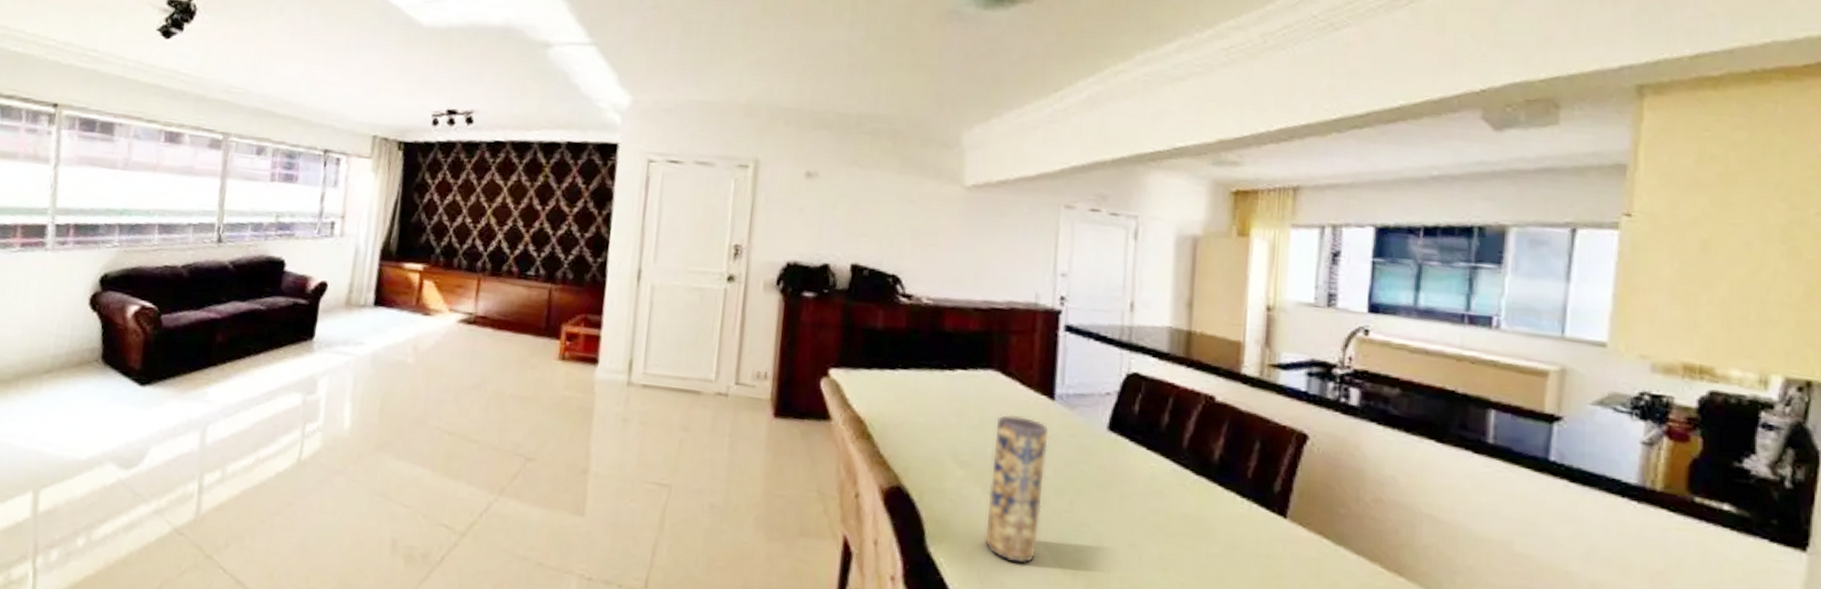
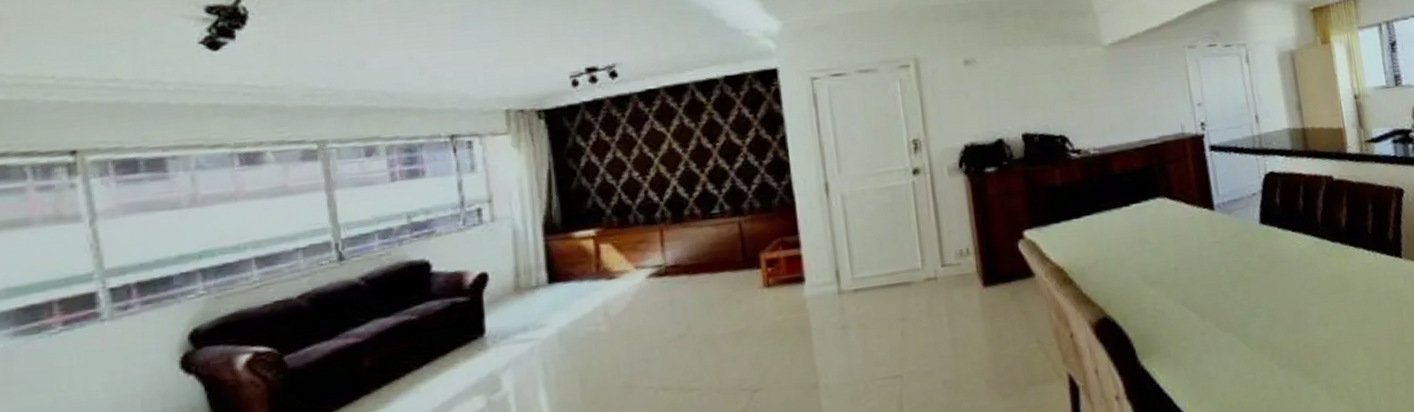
vase: present [984,415,1049,564] -> none [1172,230,1228,355]

